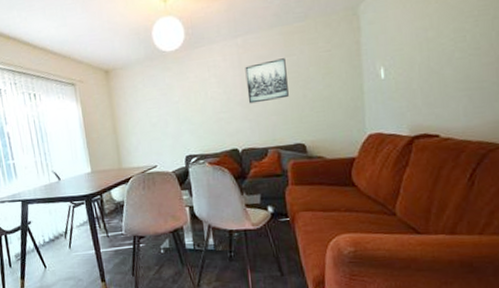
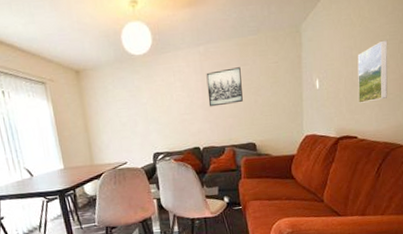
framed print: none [434,16,480,94] -> present [357,40,388,103]

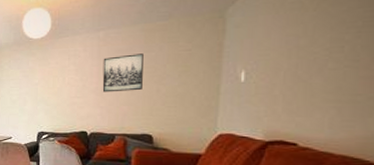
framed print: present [357,40,388,103] -> none [302,27,360,103]

